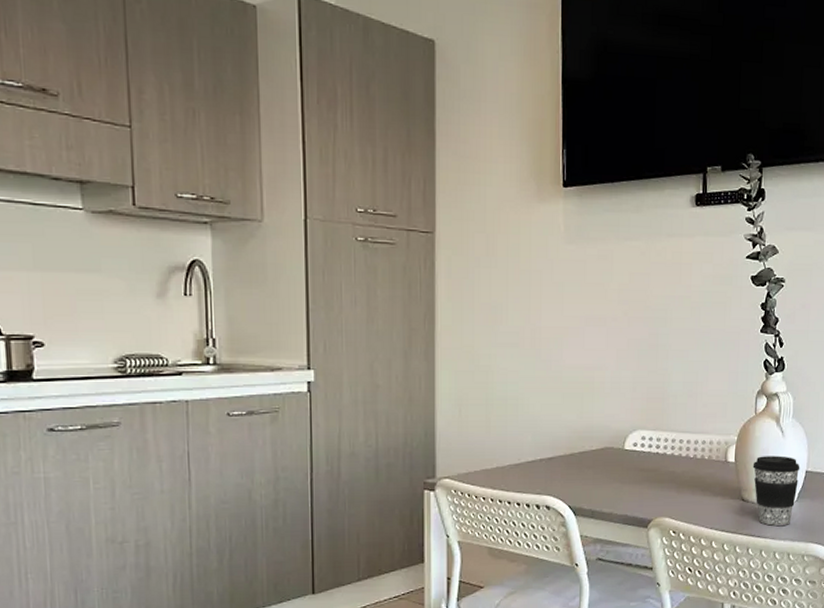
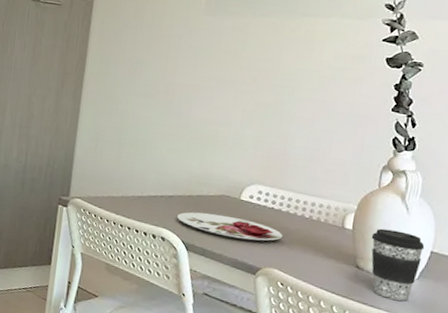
plate: none [561,469,670,493] -> present [177,212,283,241]

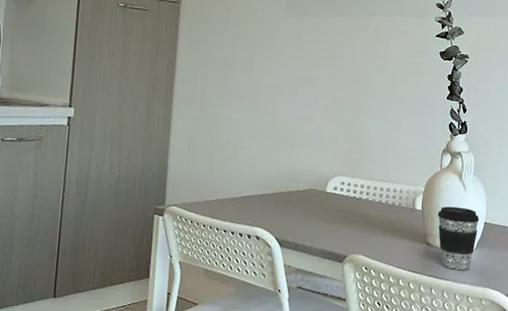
plate: present [177,212,283,241] -> none [270,207,365,230]

